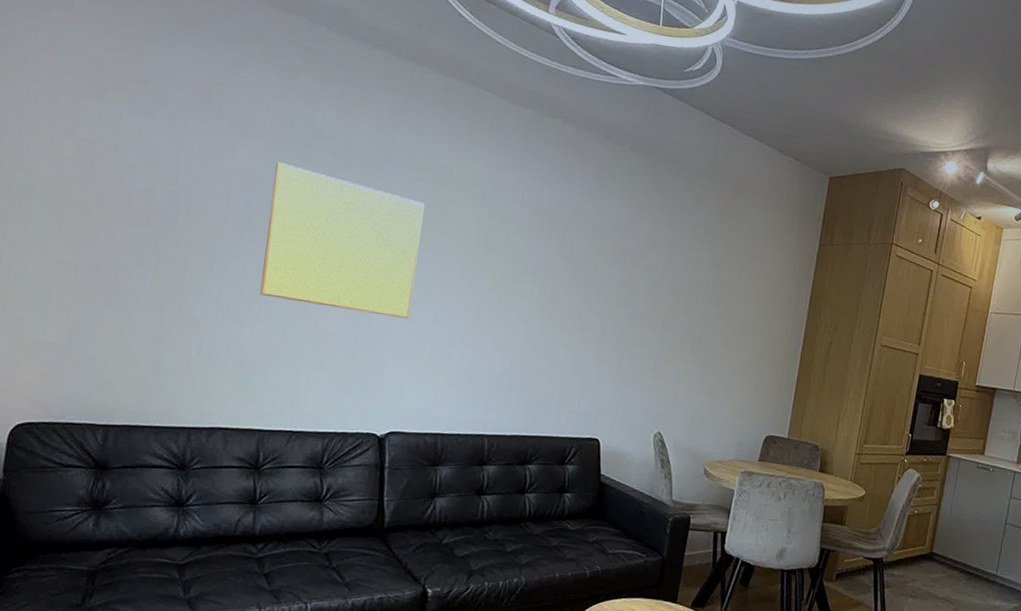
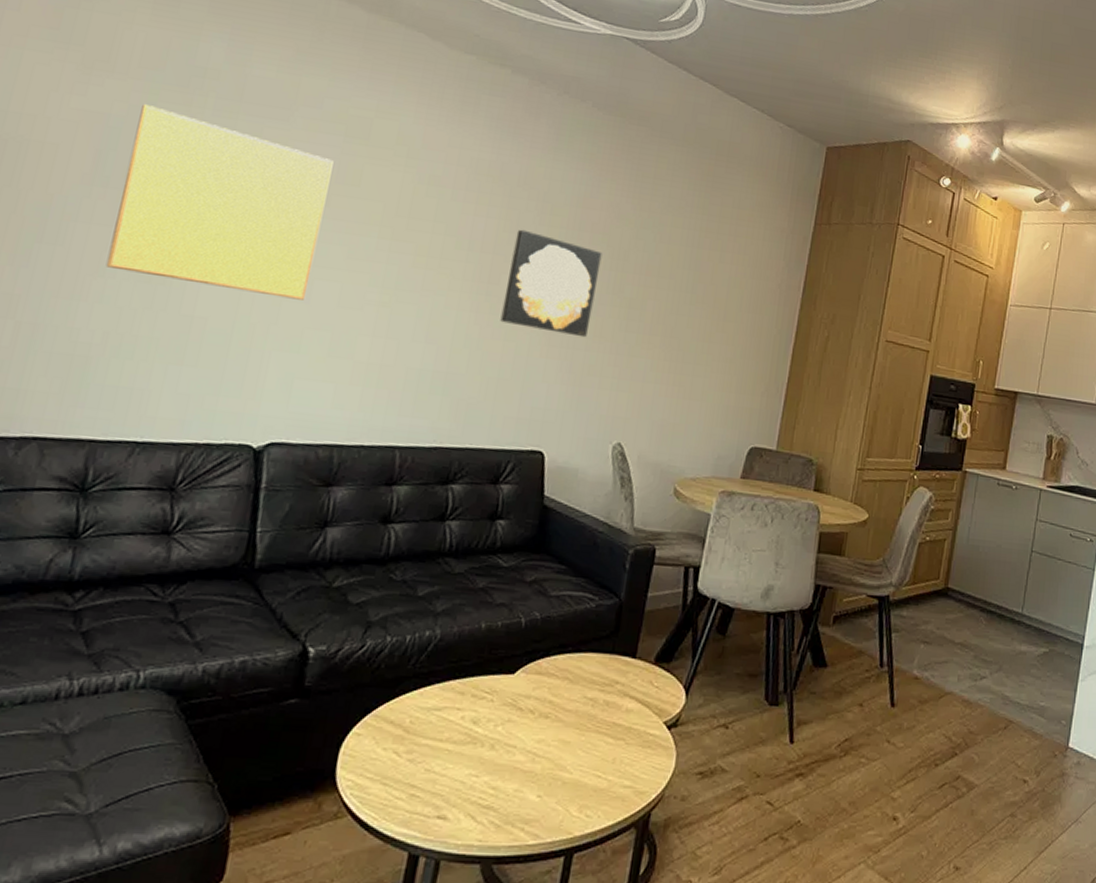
wall art: none [561,256,641,346] -> present [500,229,603,338]

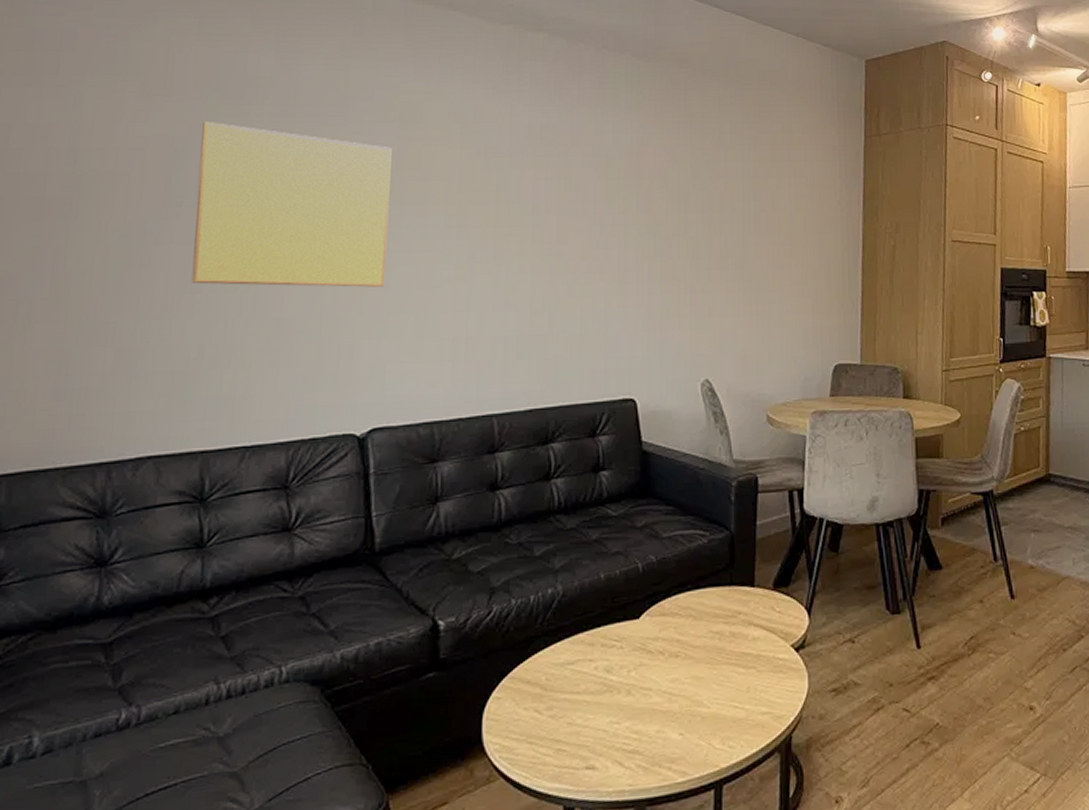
wall art: present [500,229,603,338] -> none [574,186,663,282]

